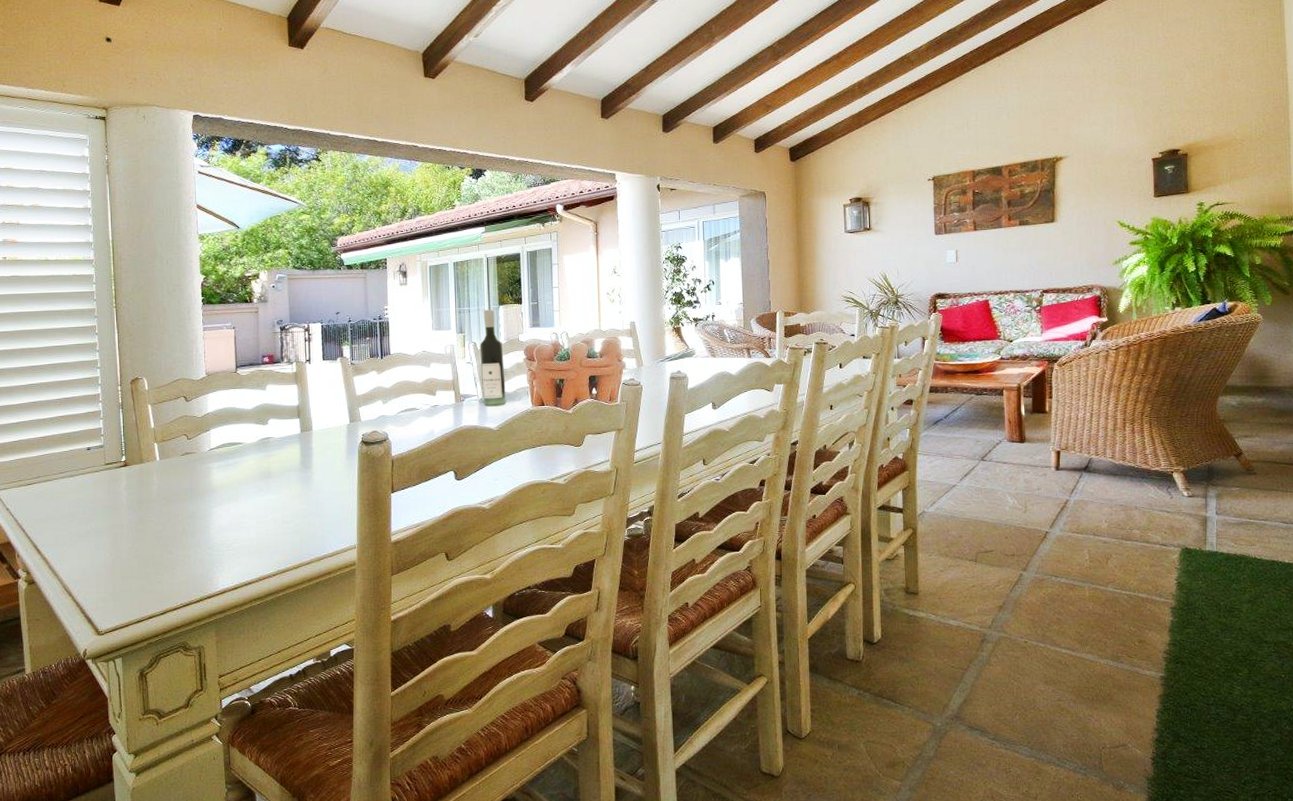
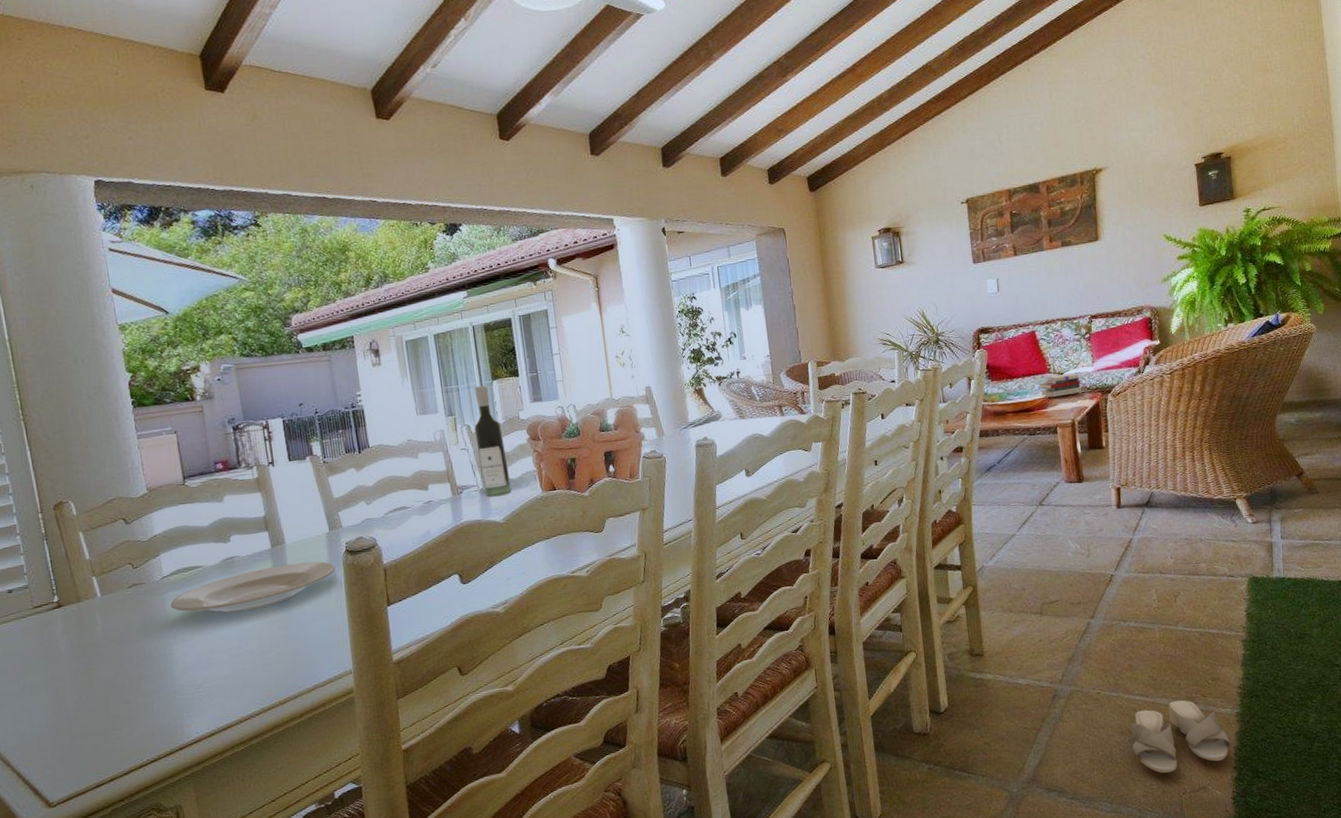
plate: none [213,448,352,486] -> present [170,561,336,614]
books: none [988,340,1030,363] -> present [1038,372,1082,398]
sandal: none [1055,658,1154,727] -> present [1131,700,1231,774]

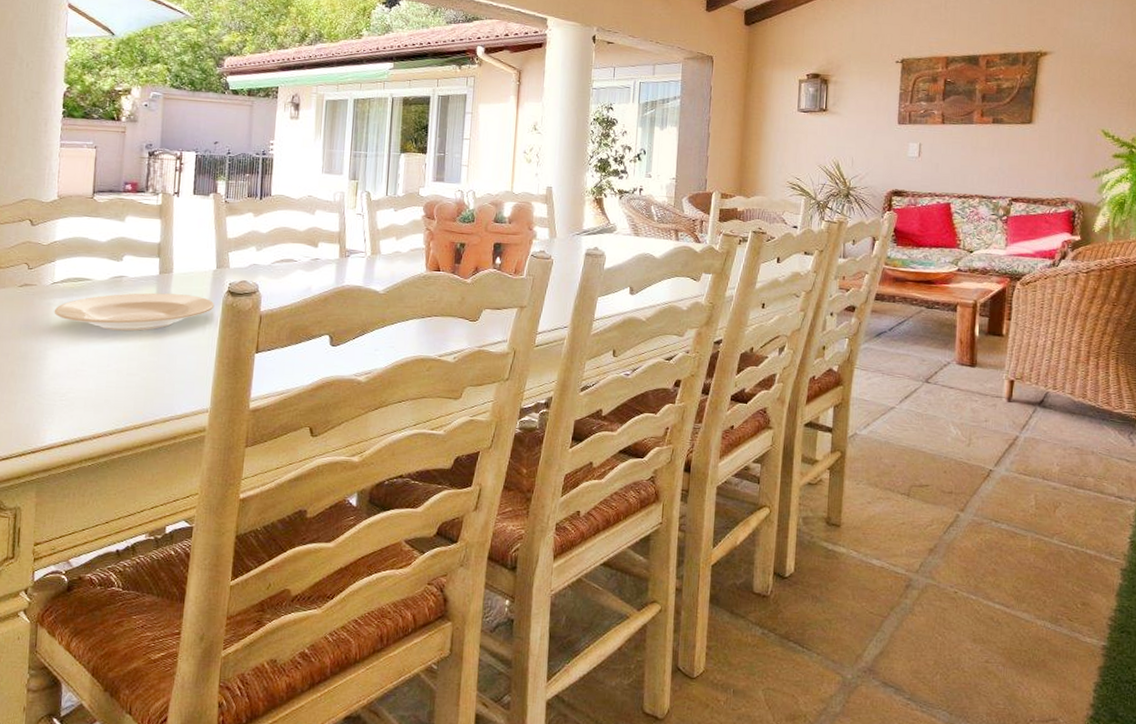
bottle: present [474,385,512,498] -> none [371,156,400,268]
books: present [1038,372,1082,398] -> none [945,251,990,276]
sandal: present [1131,700,1231,774] -> none [983,618,1092,695]

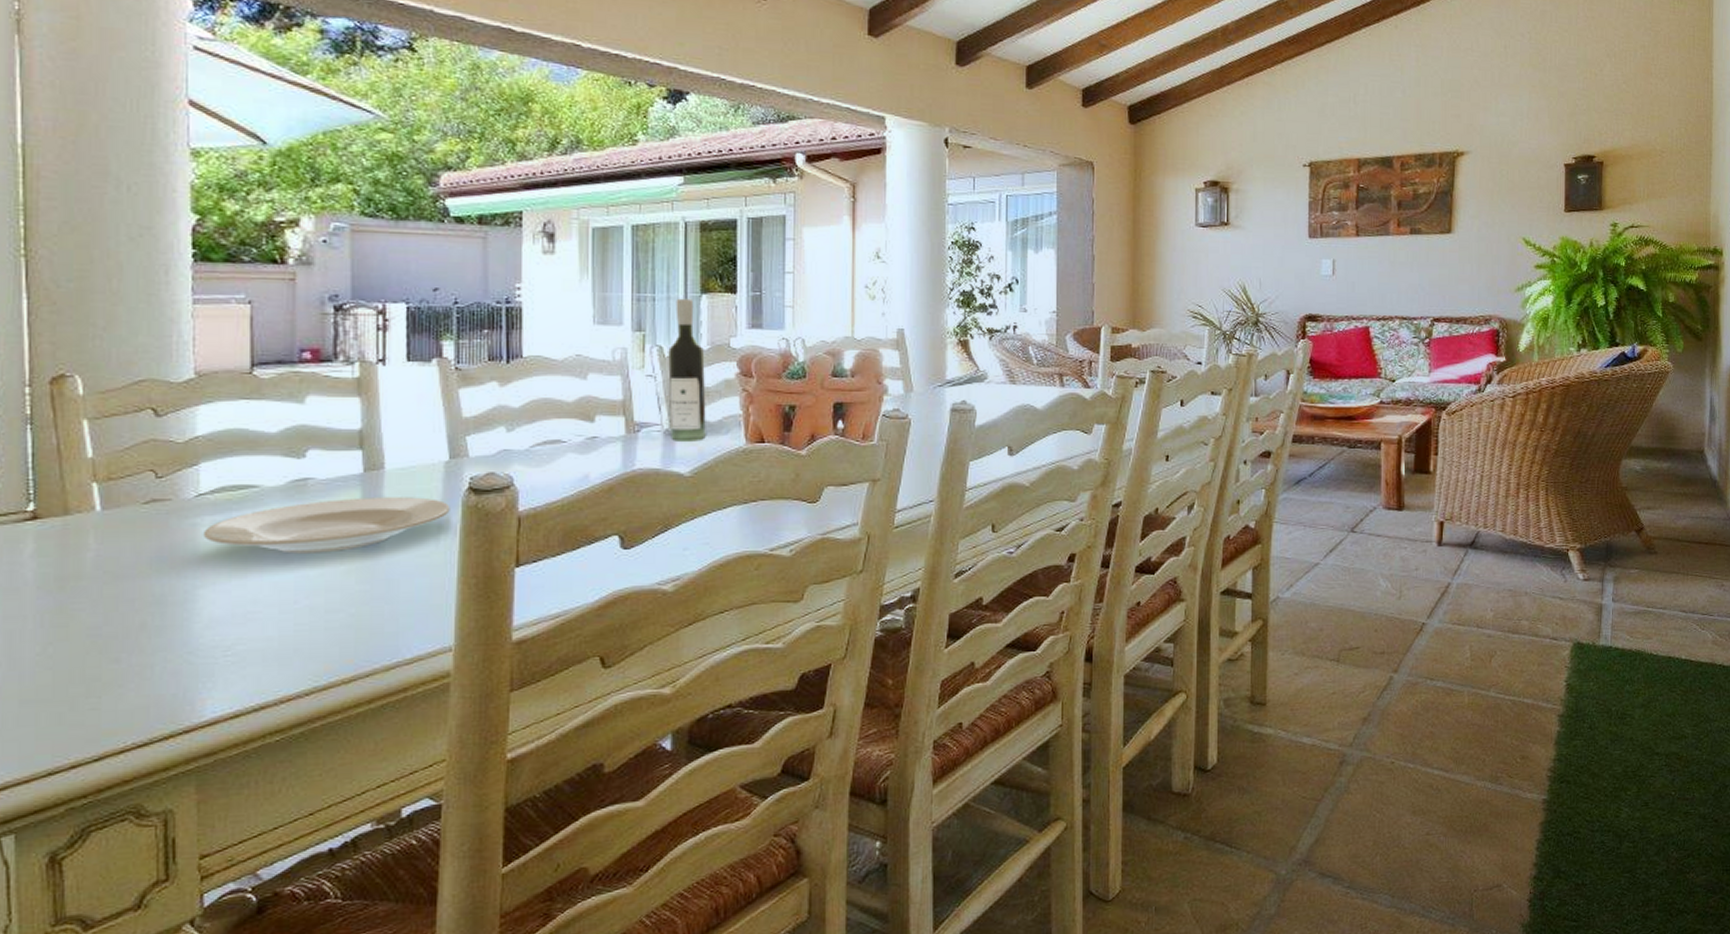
bottle: none [371,156,400,268] -> present [668,298,706,443]

